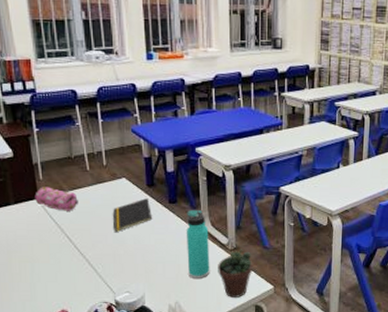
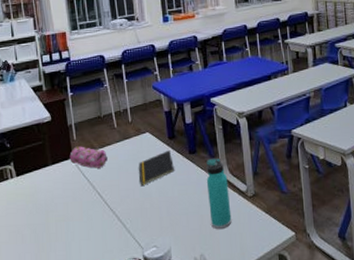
succulent plant: present [218,241,253,297] -> none [239,188,273,247]

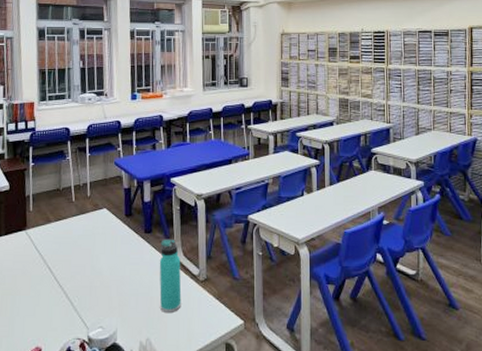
pencil case: present [69,146,108,168] -> none [23,218,62,242]
notepad: present [139,150,175,187] -> none [92,228,129,264]

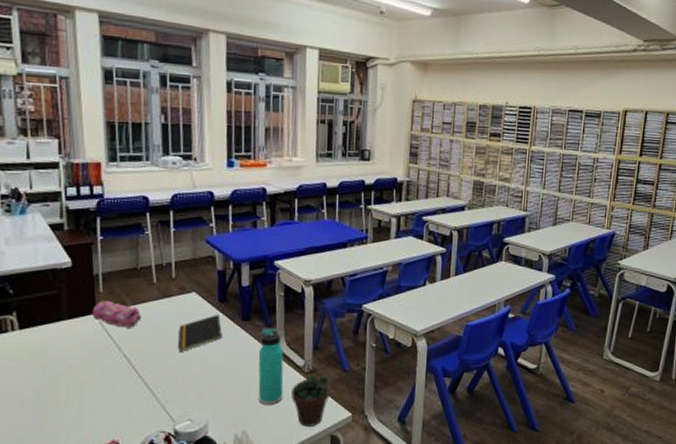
pencil case: none [23,218,62,242] -> present [92,300,141,328]
notepad: none [92,228,129,264] -> present [178,315,223,353]
succulent plant: none [189,272,223,334] -> present [291,363,331,426]

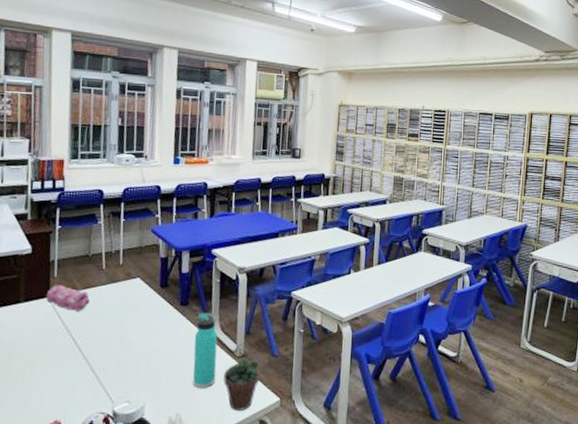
notepad: present [178,315,223,353] -> none [121,299,163,336]

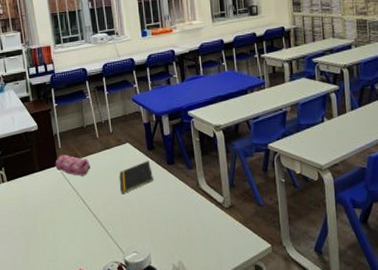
notepad: none [121,299,163,336] -> present [119,161,154,195]
thermos bottle: present [193,313,218,388] -> none [184,170,209,238]
succulent plant: present [223,348,261,410] -> none [215,200,250,257]

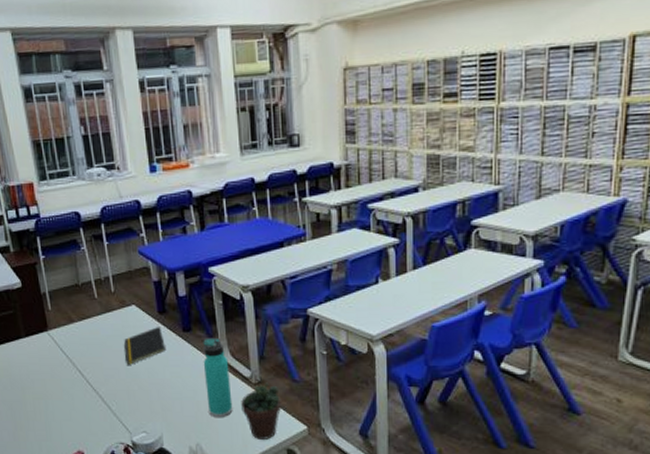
pencil case: present [55,154,90,176] -> none [44,317,88,343]
thermos bottle: none [184,170,209,238] -> present [203,339,233,417]
succulent plant: none [215,200,250,257] -> present [241,374,282,439]

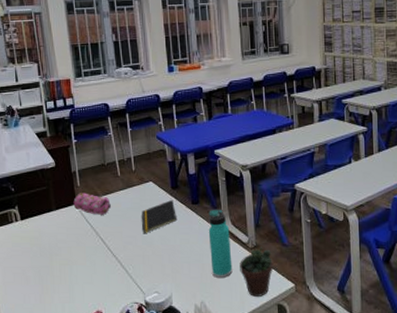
pencil case: none [44,317,88,343] -> present [73,193,111,215]

